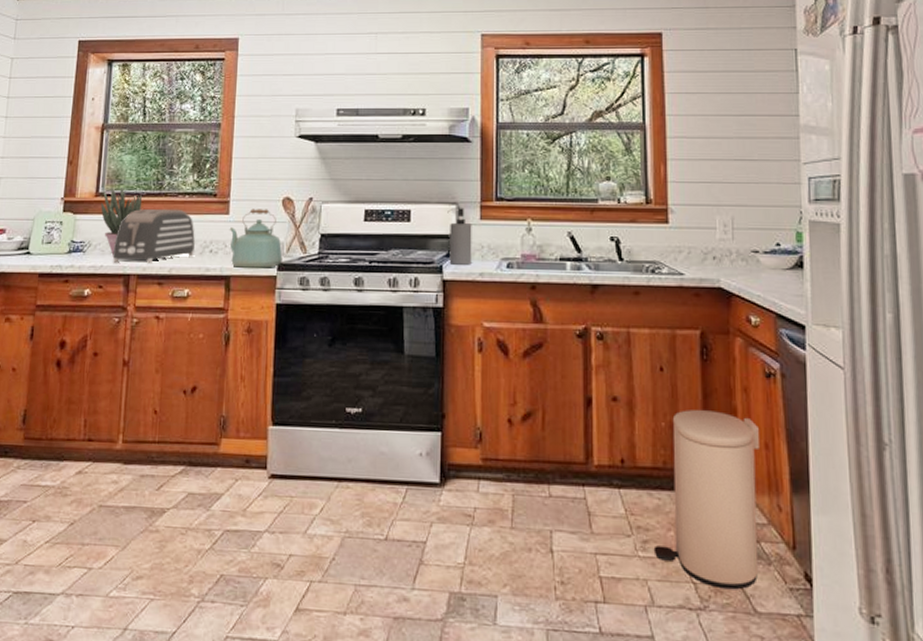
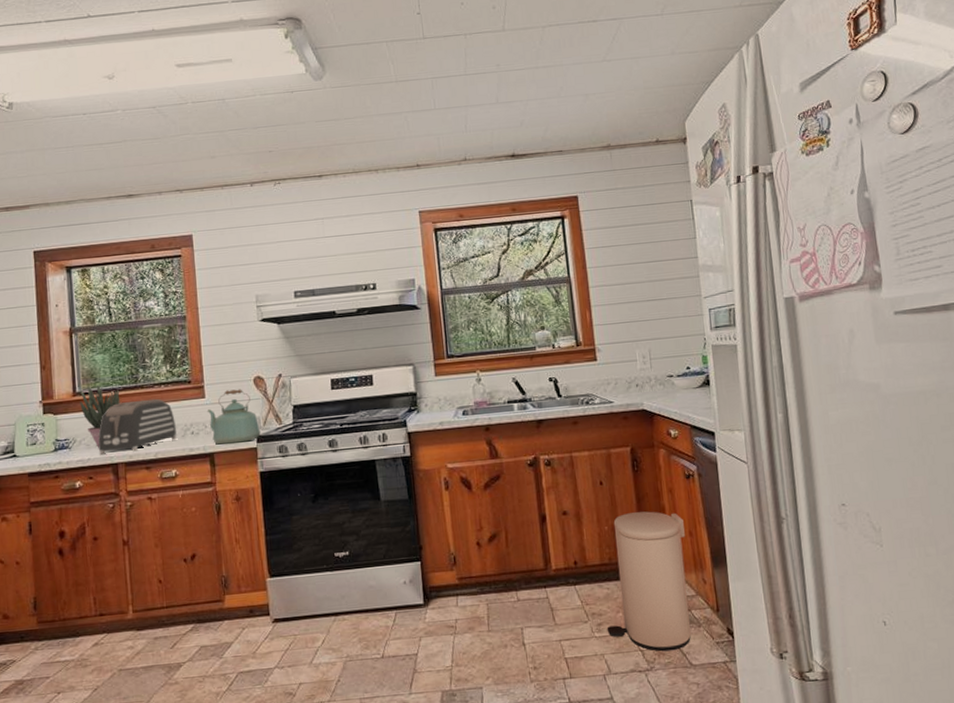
soap dispenser: present [447,208,472,266] -> none [405,368,432,419]

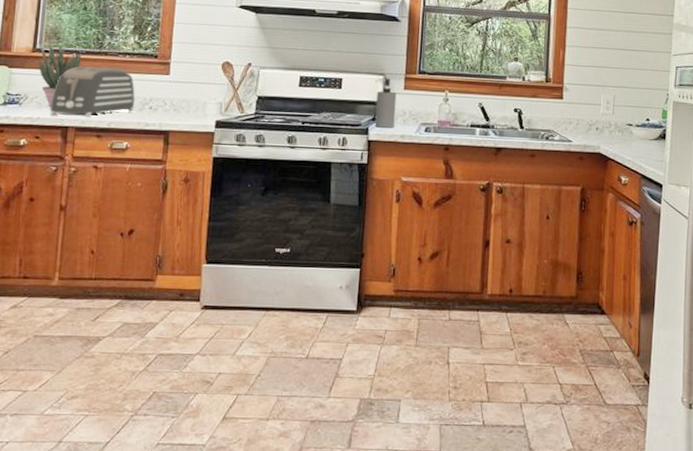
kettle: present [207,389,261,446] -> none [169,71,221,126]
soap dispenser: none [405,368,432,419] -> present [375,78,397,129]
pedal bin: present [607,511,692,651] -> none [530,250,620,387]

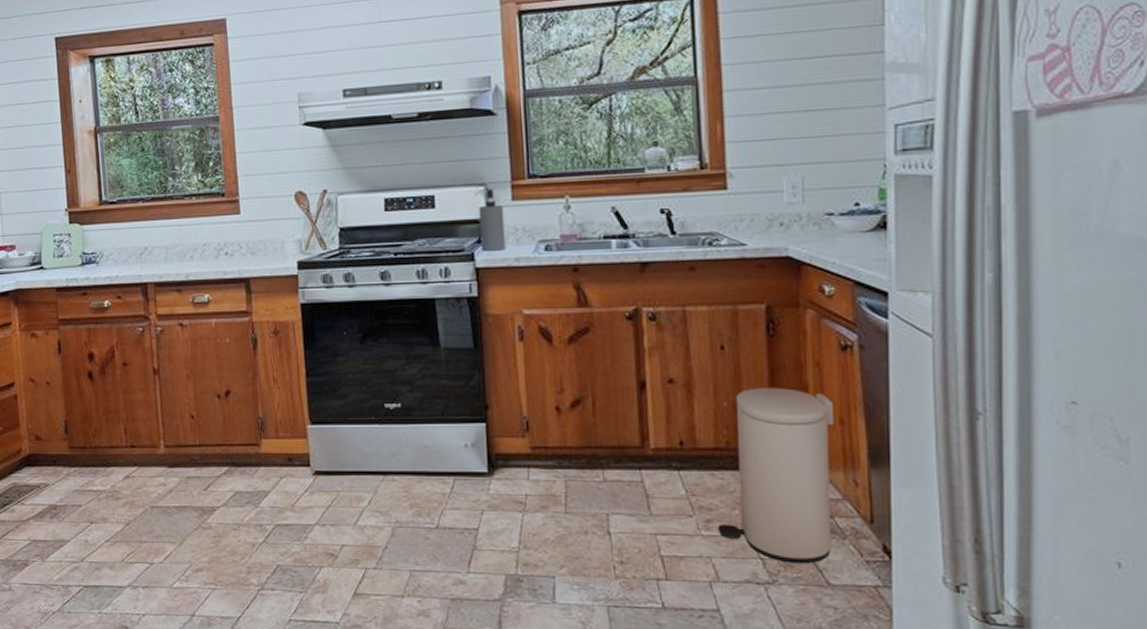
potted plant: present [38,44,81,109] -> none [106,192,149,265]
toaster: present [50,66,135,119] -> none [126,213,209,274]
pedal bin: none [530,250,620,387] -> present [717,388,833,563]

